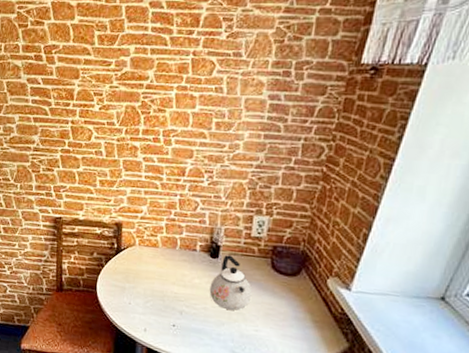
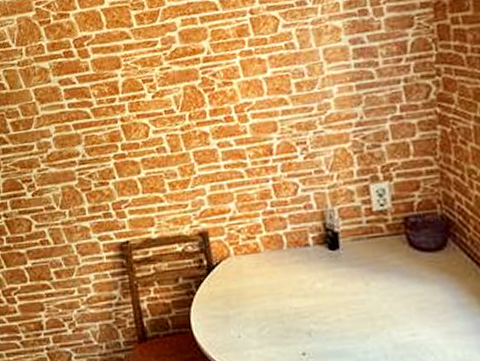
kettle: present [209,255,252,311] -> none [338,241,395,315]

